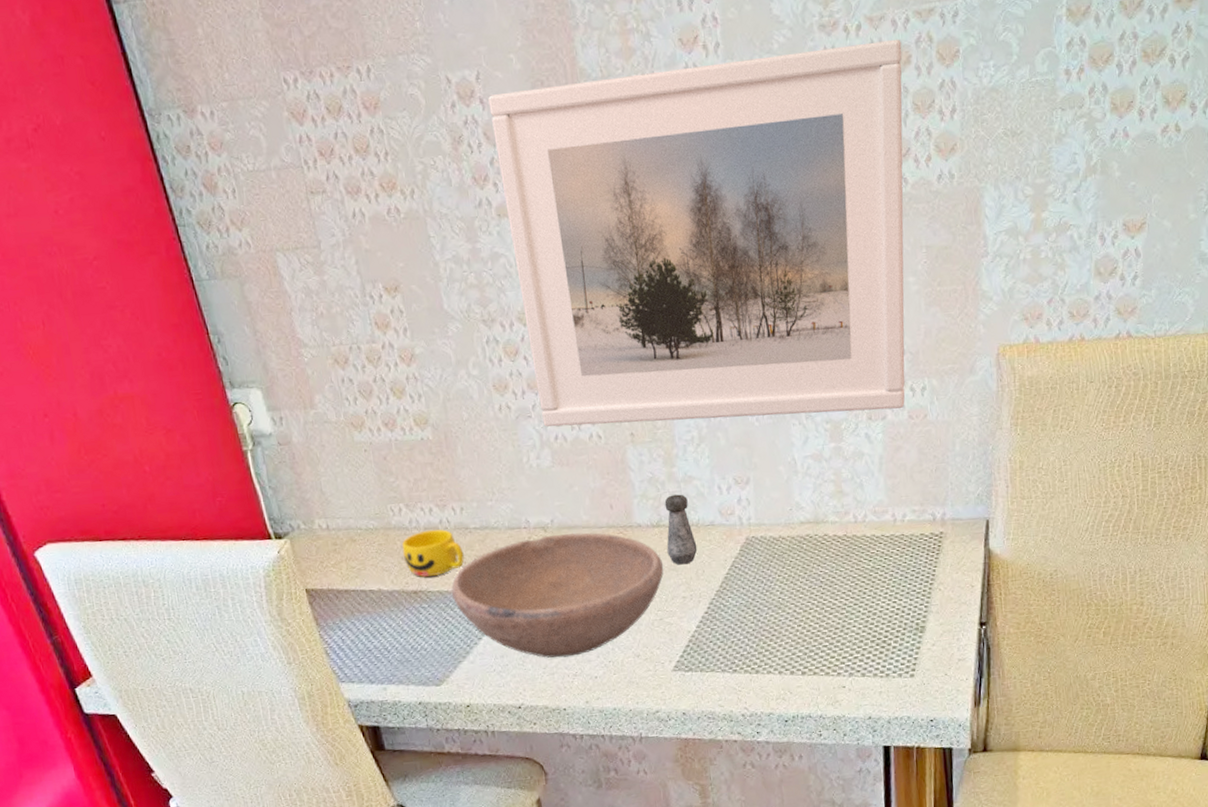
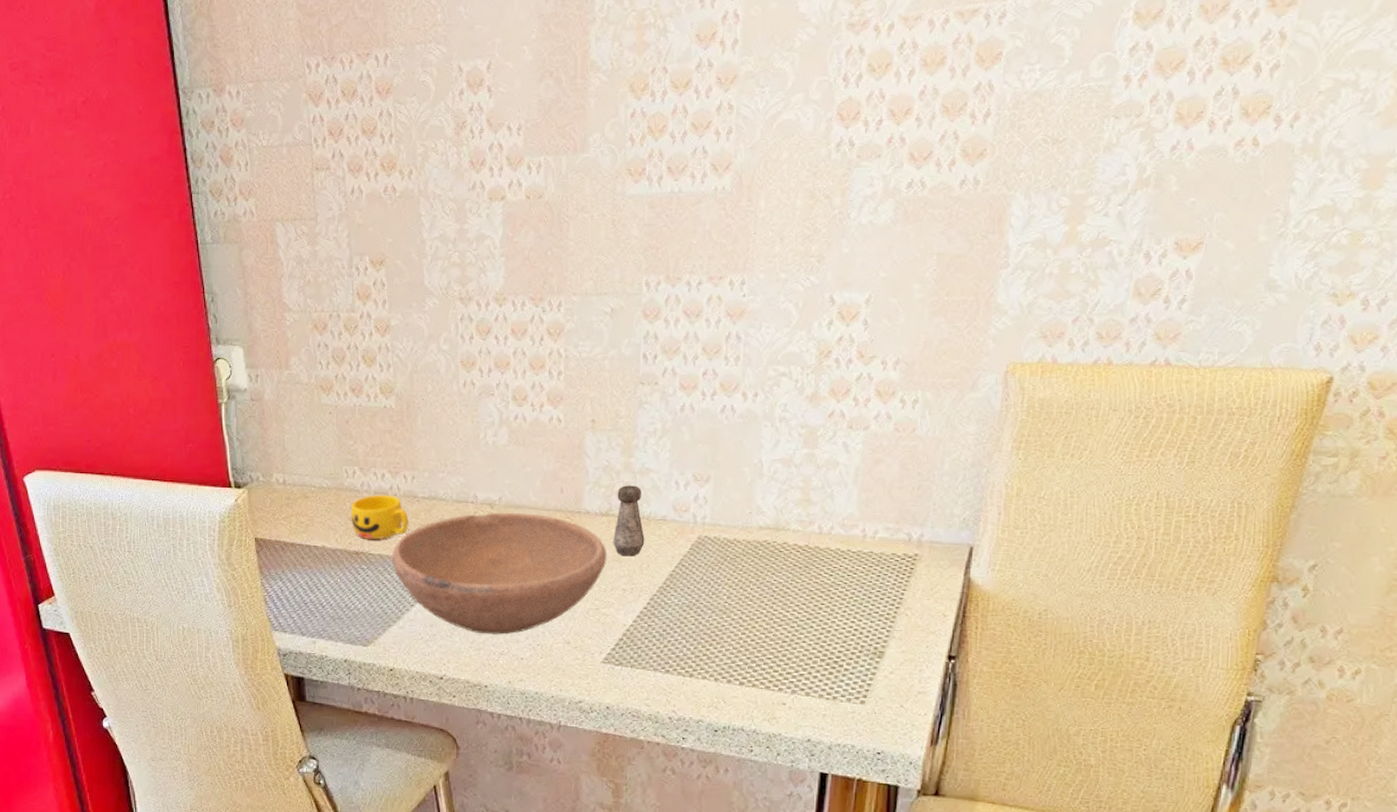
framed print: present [488,39,905,427] -> none [496,39,937,421]

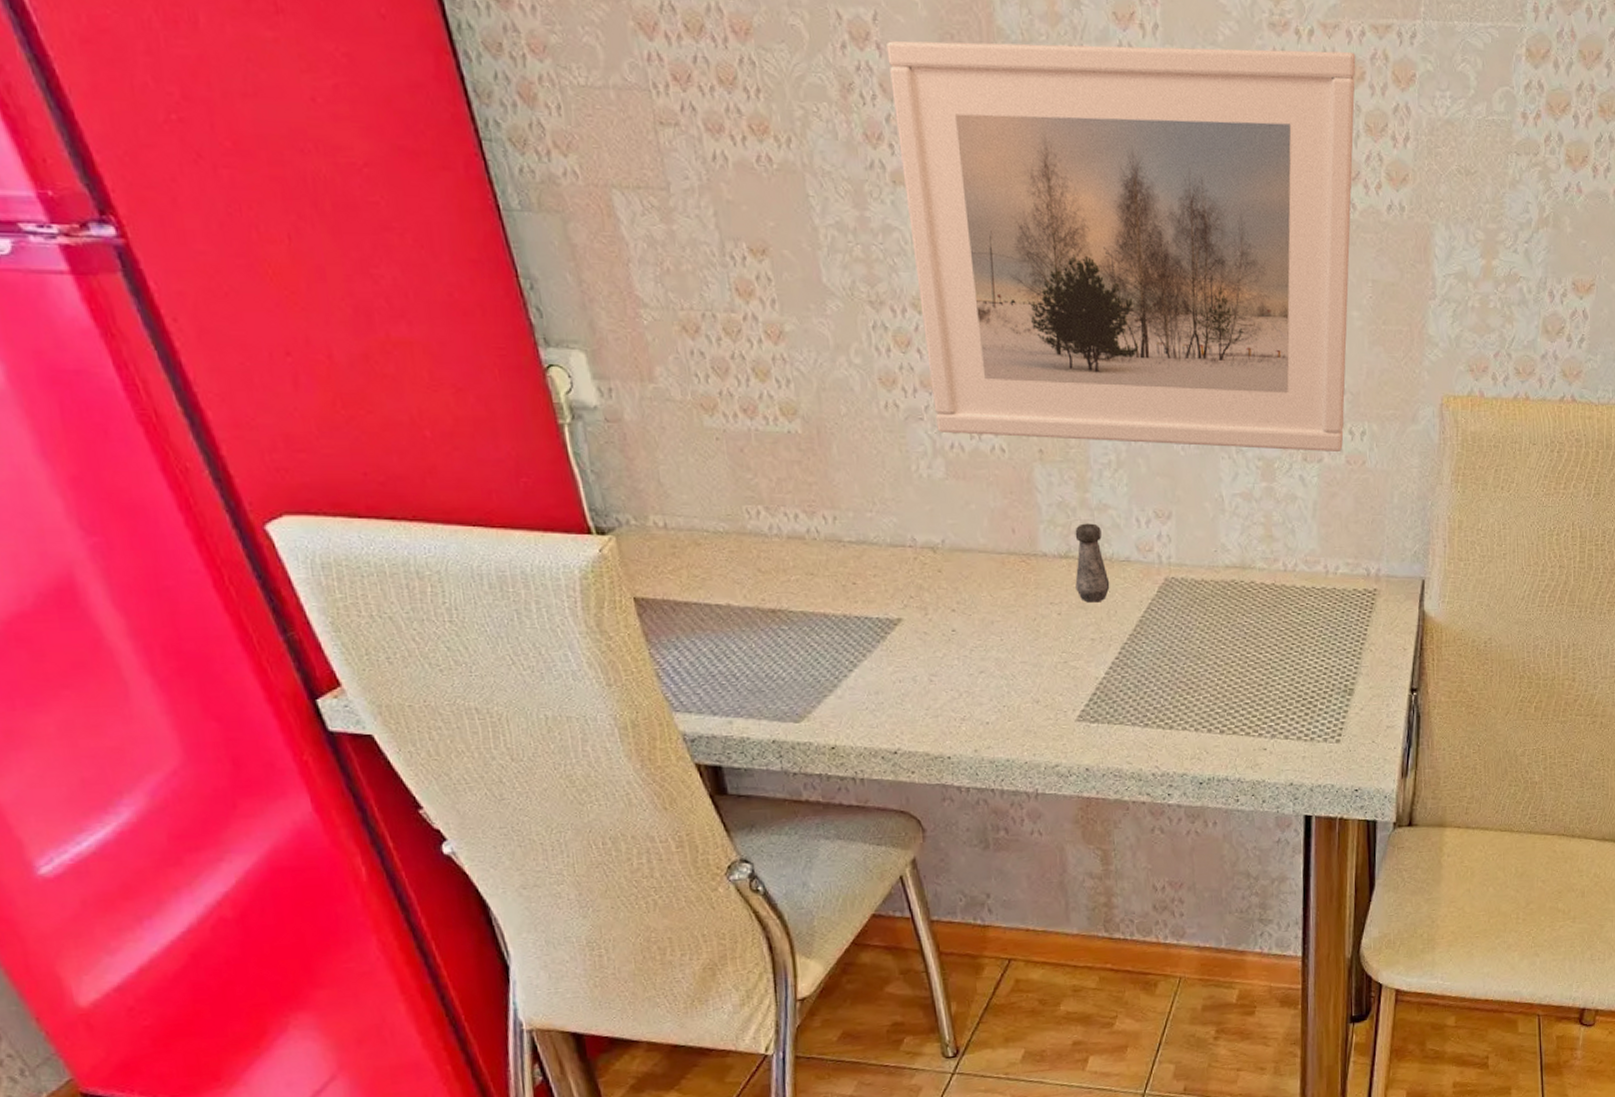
cup: present [350,494,409,540] -> none [758,539,836,595]
bowl: present [392,512,607,635] -> none [818,556,1071,699]
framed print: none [496,39,937,421] -> present [886,41,1356,453]

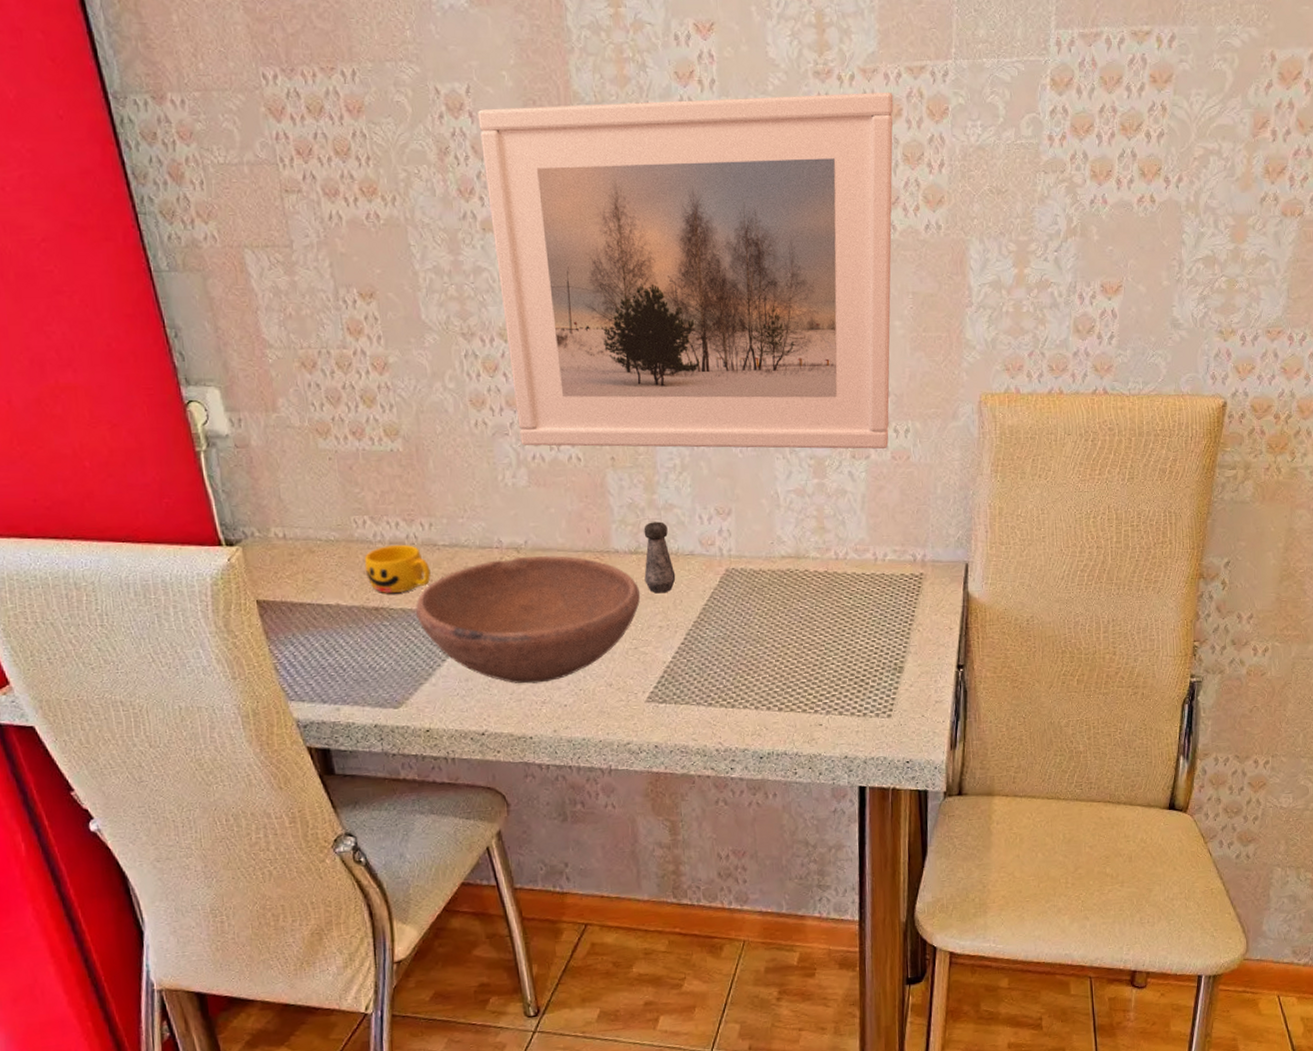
cup: none [758,539,836,595] -> present [364,544,431,594]
bowl: none [818,556,1071,699] -> present [416,555,641,684]

